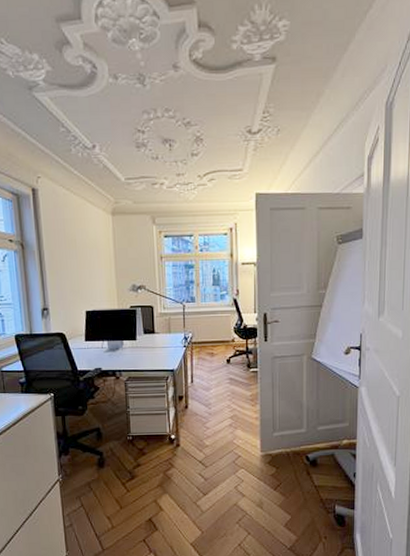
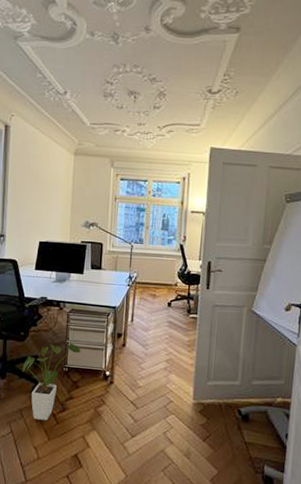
house plant: none [85,411,144,491] -> present [22,342,81,421]

